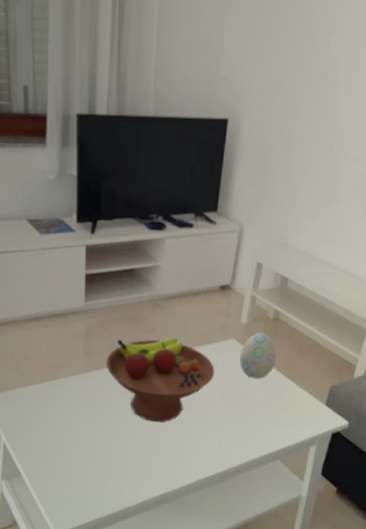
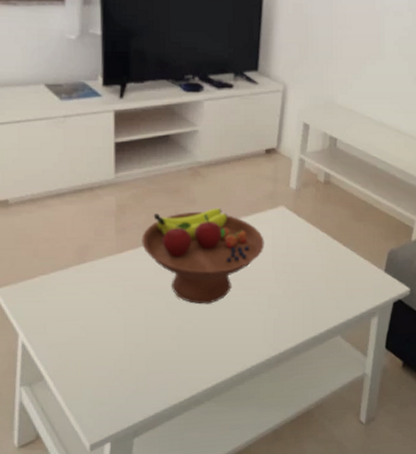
decorative egg: present [239,332,277,379] -> none [290,197,330,248]

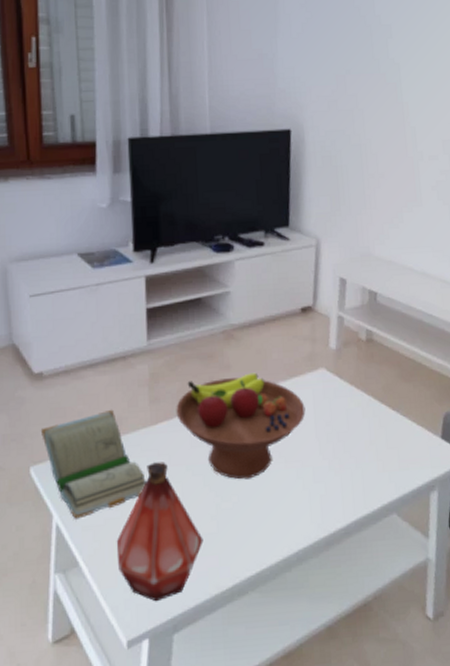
book: none [5,237,111,338] -> present [40,409,146,519]
bottle: none [81,287,164,411] -> present [116,462,204,602]

